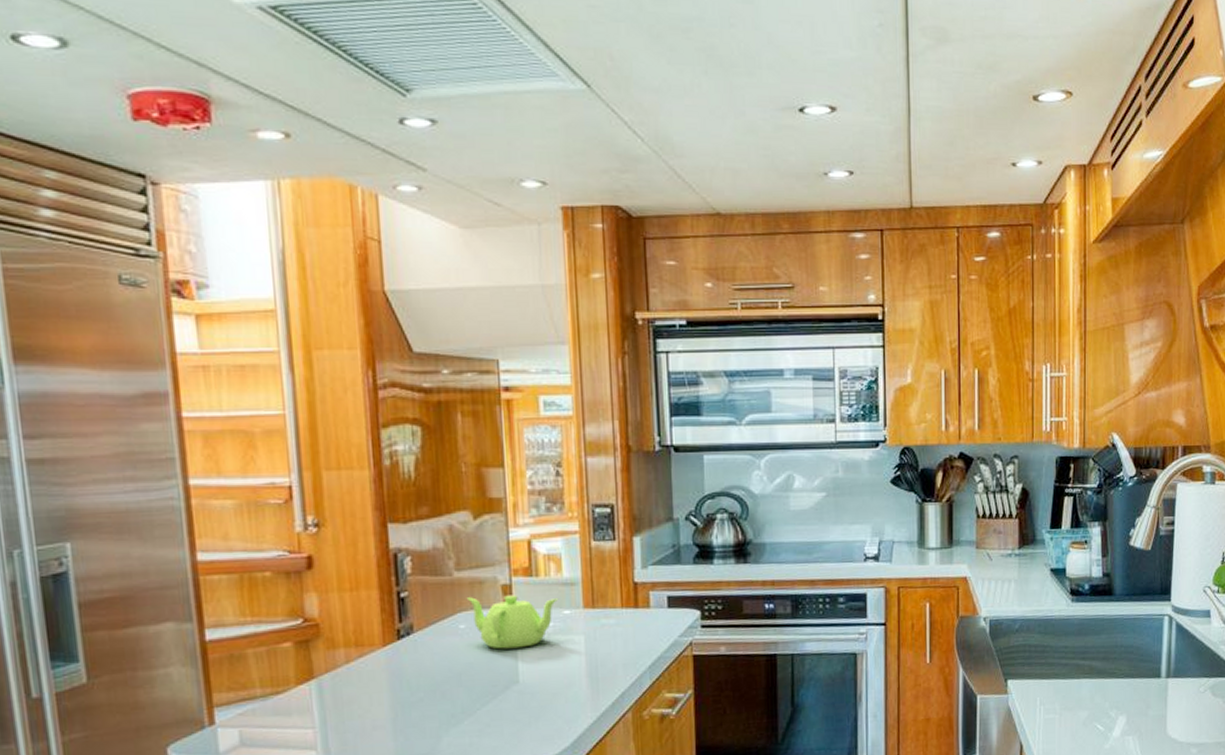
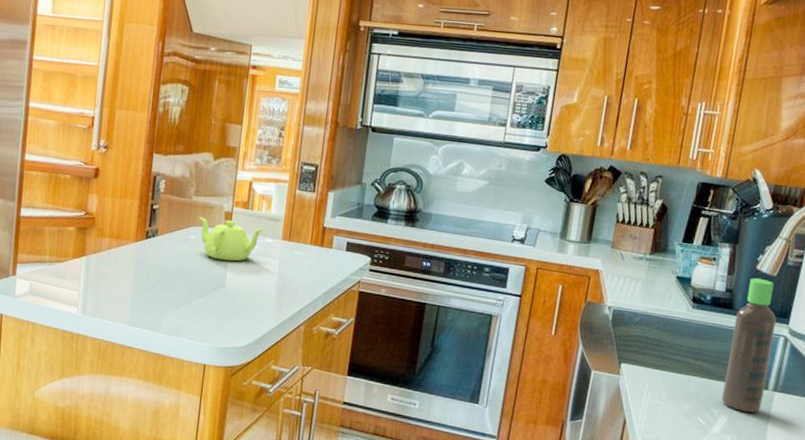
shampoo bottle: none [1117,555,1158,707] -> present [721,277,776,413]

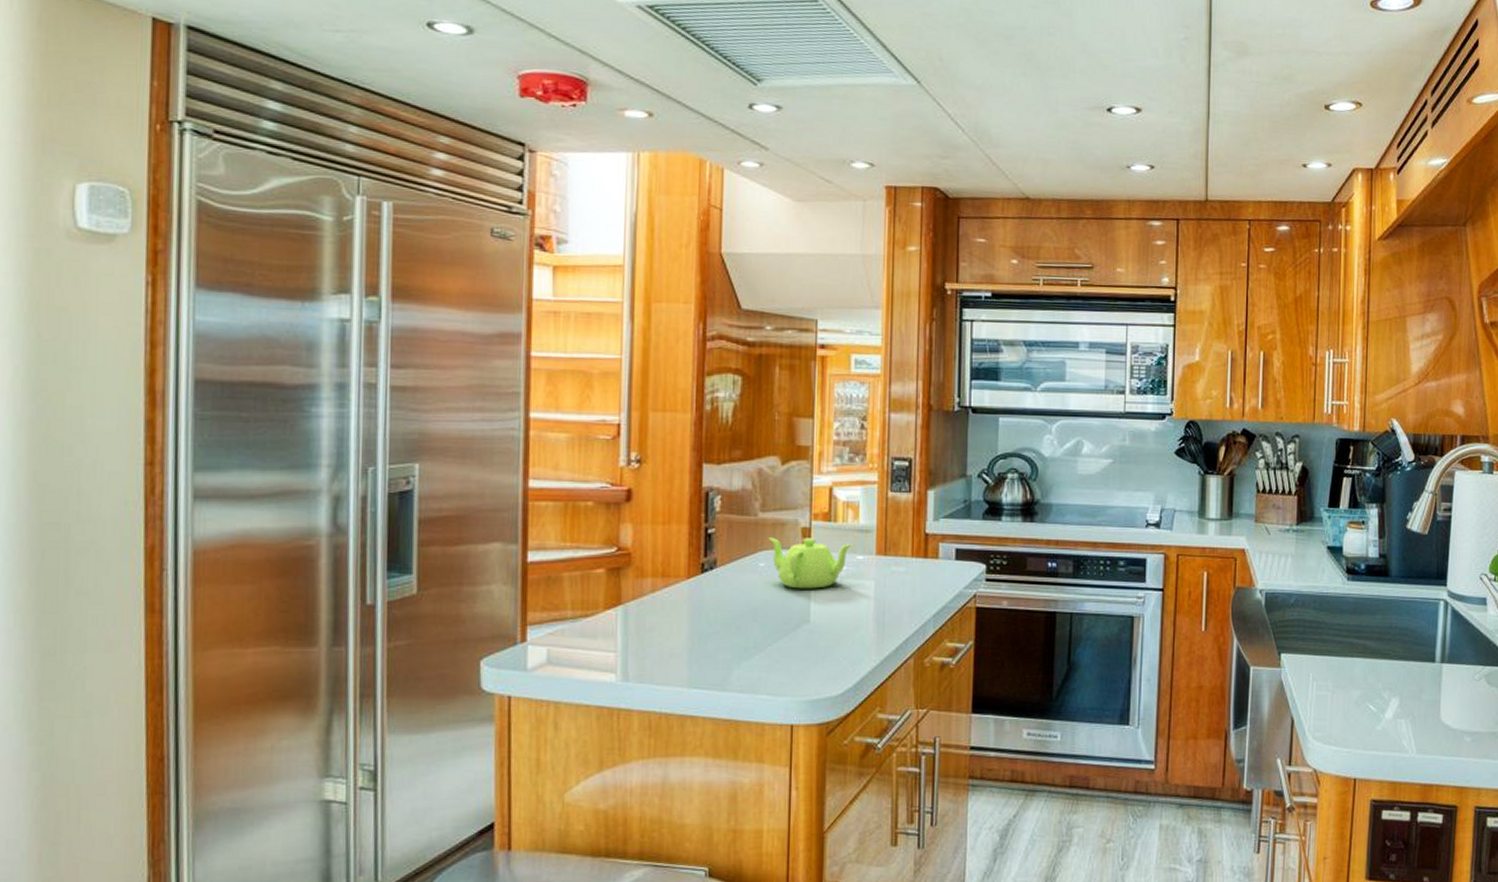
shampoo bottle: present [721,277,776,413] -> none [1390,538,1434,690]

